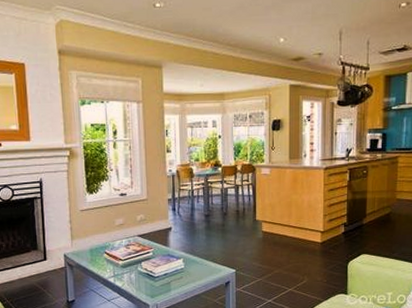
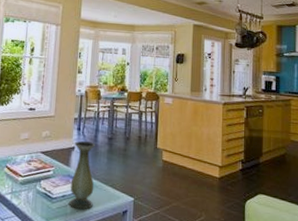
vase: none [171,221,196,285] -> present [69,141,95,210]

